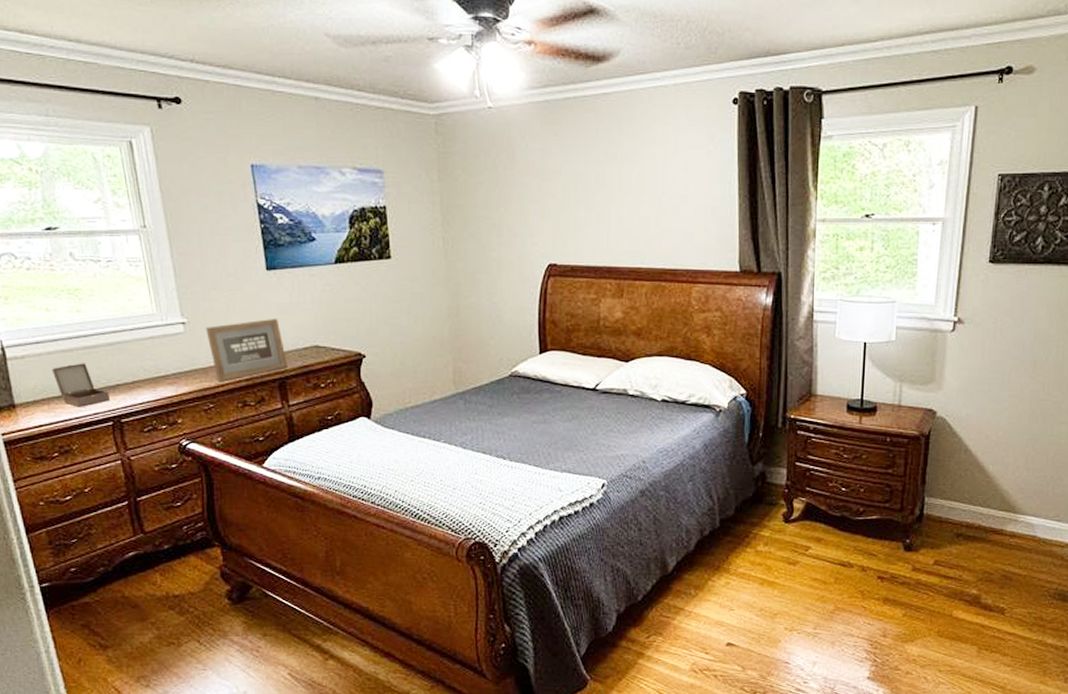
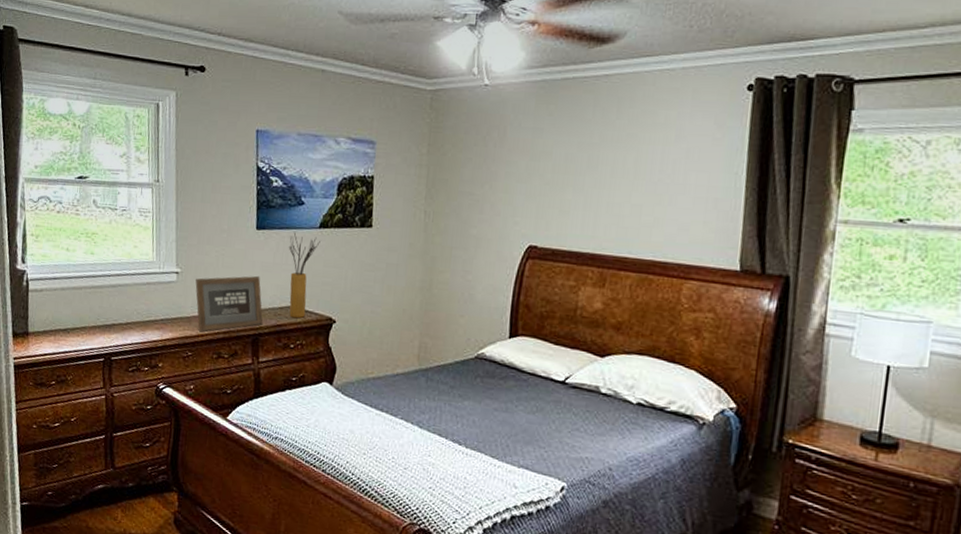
jewelry box: present [51,363,110,407] -> none [62,300,105,342]
vase: none [304,270,338,357] -> present [288,232,320,319]

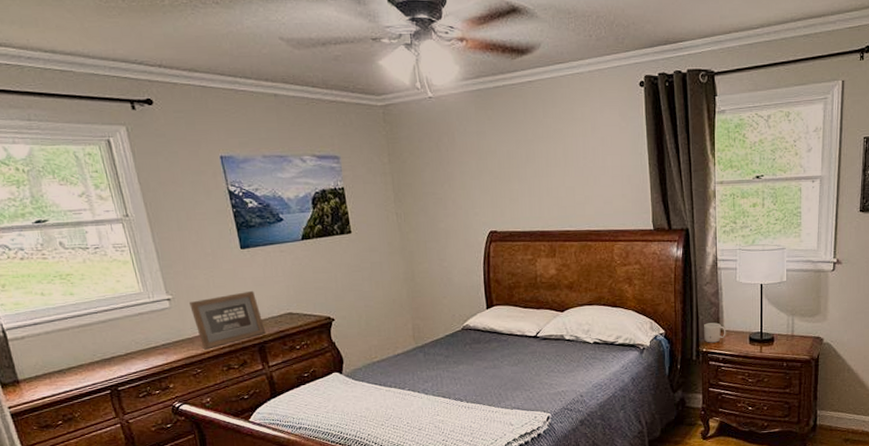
vase: present [288,232,320,319] -> none [275,247,306,323]
mug: none [792,405,827,435] -> present [703,322,726,343]

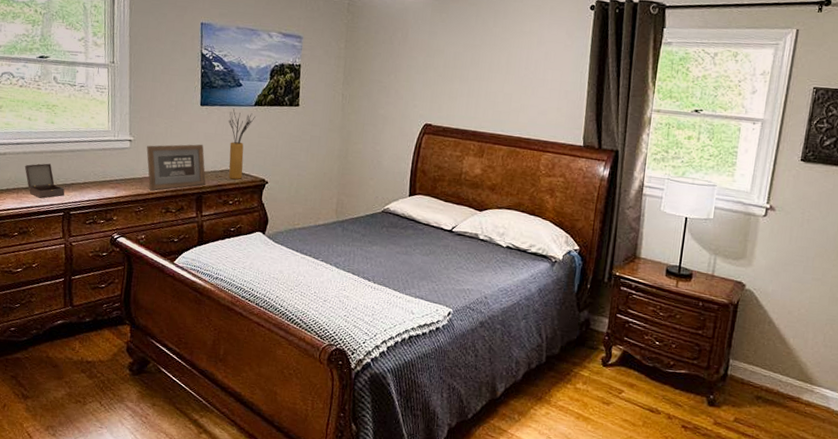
jewelry box: none [50,340,106,379] -> present [24,163,65,198]
vase: none [275,247,306,323] -> present [228,109,255,180]
mug: present [703,322,726,343] -> none [619,247,643,269]

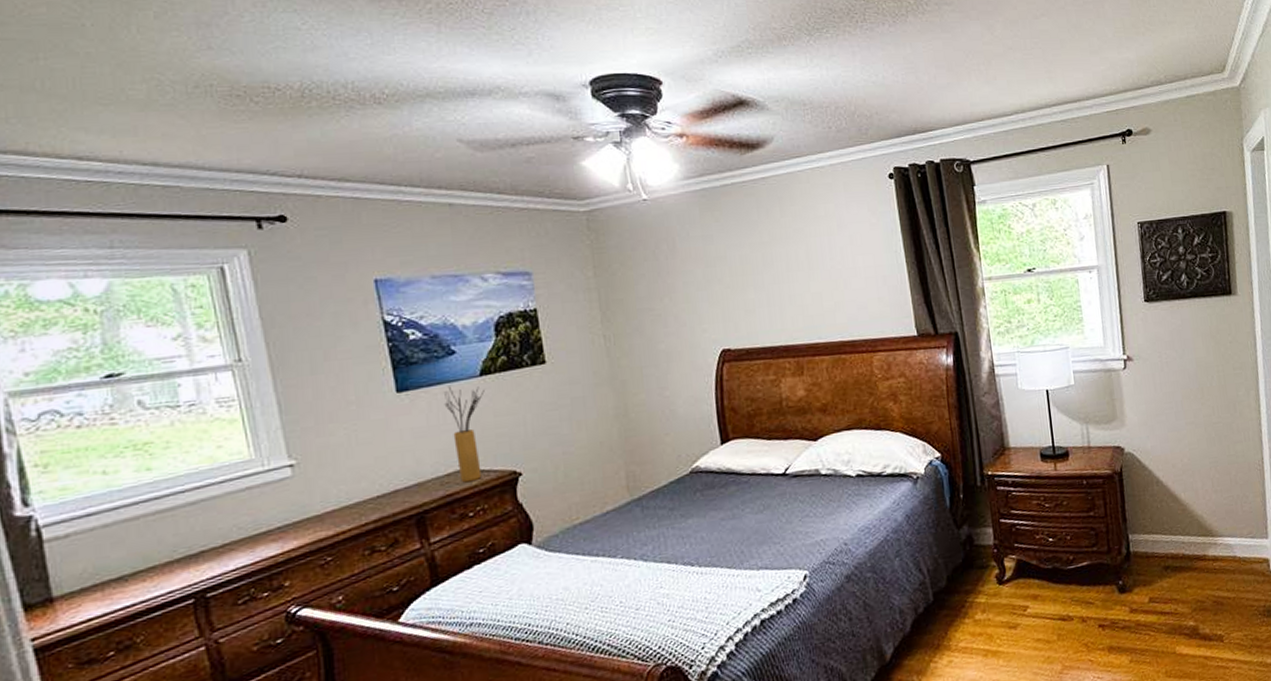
jewelry box: present [24,163,65,198] -> none [108,531,190,588]
picture frame: present [146,144,206,191] -> none [321,444,428,529]

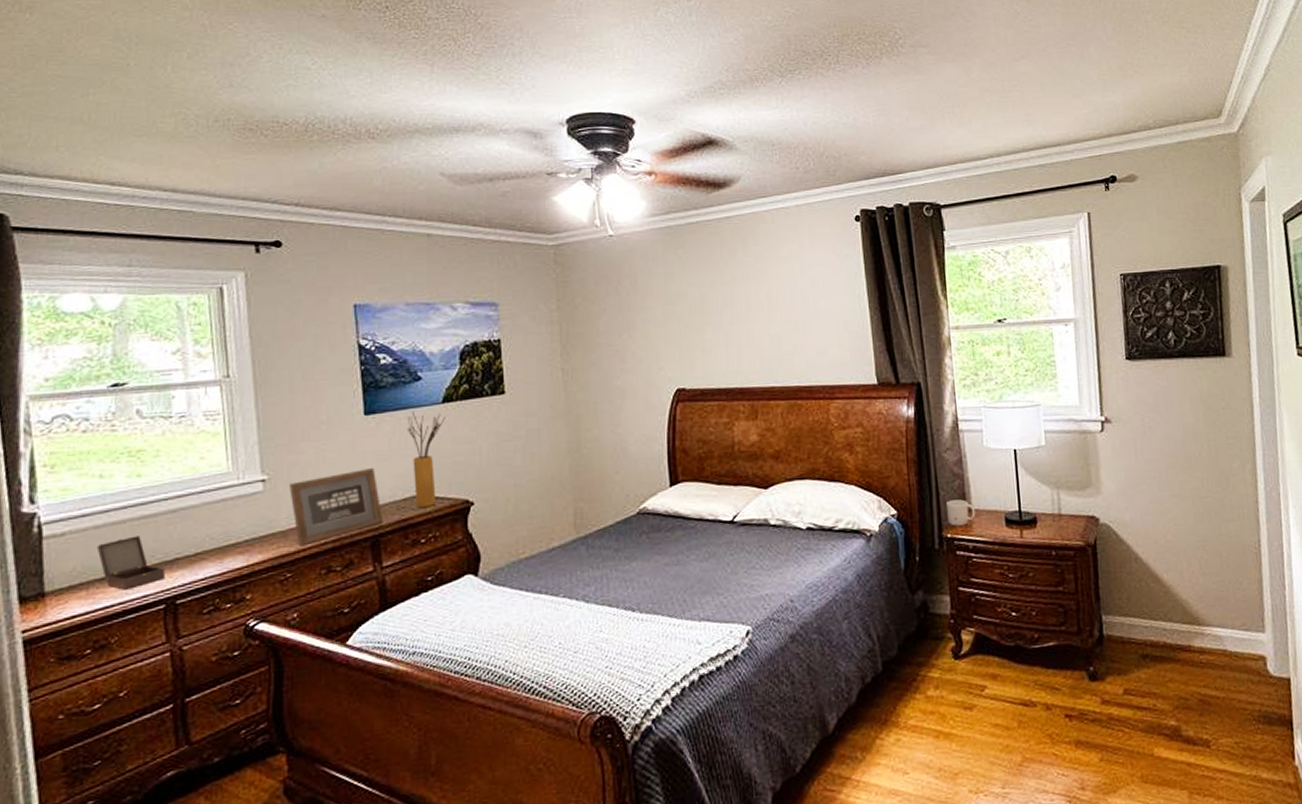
jewelry box: none [108,531,190,588] -> present [96,536,165,590]
picture frame: none [321,444,428,529] -> present [289,467,384,547]
mug: none [985,439,1014,464] -> present [945,499,976,527]

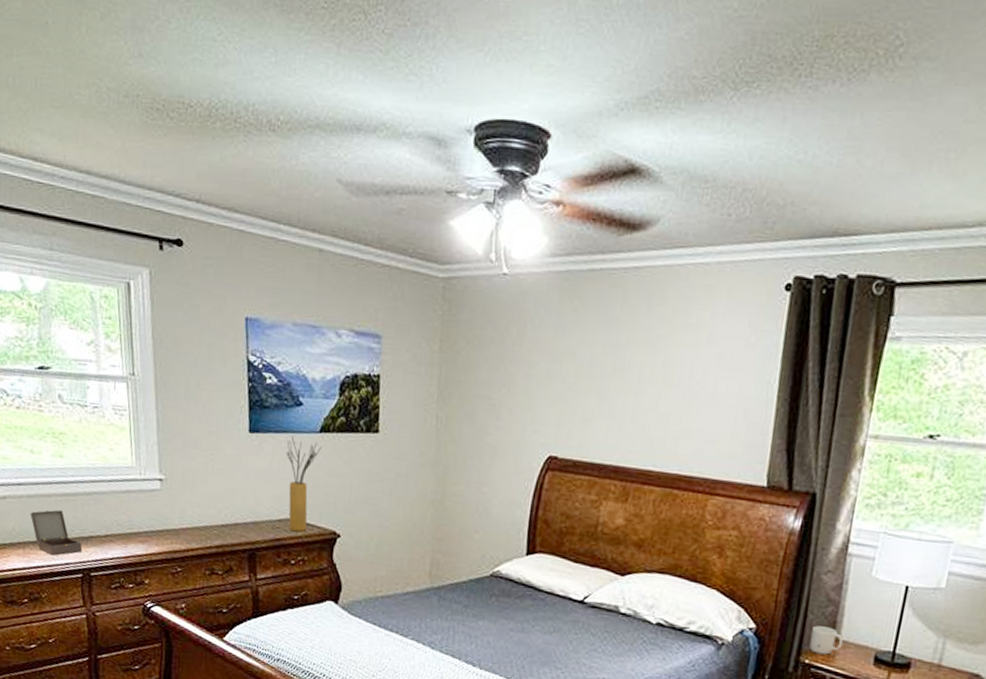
picture frame: present [289,467,384,547] -> none [182,484,260,546]

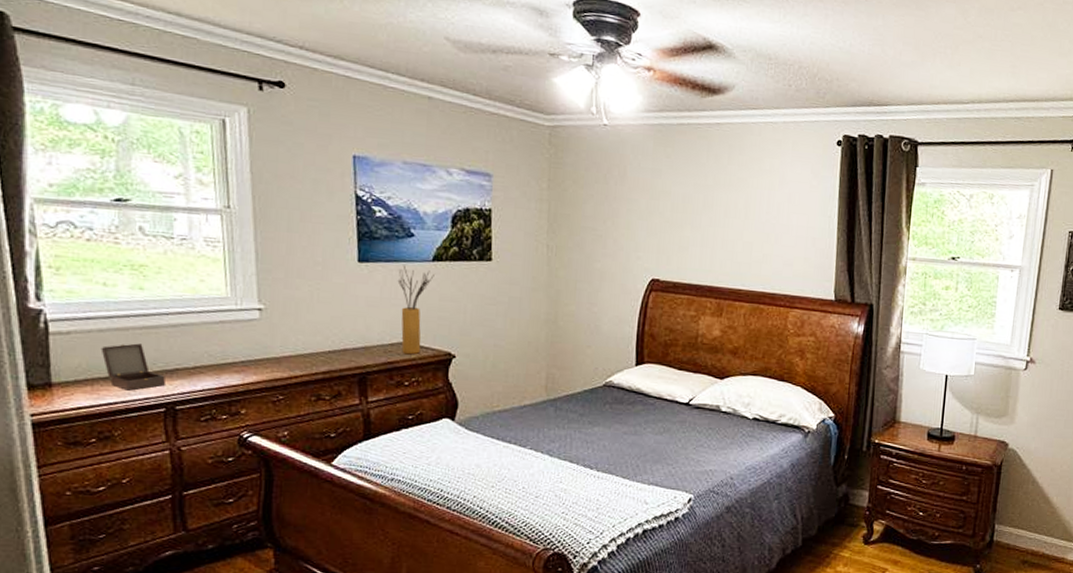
mug: present [809,625,844,655] -> none [878,411,903,435]

